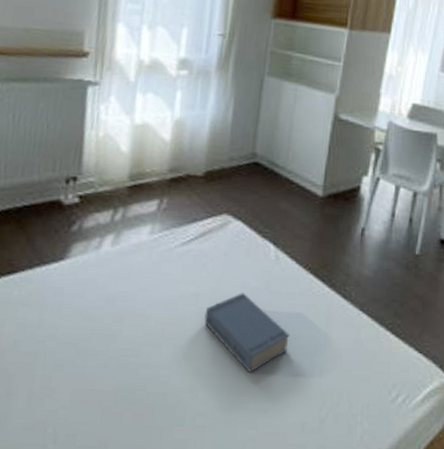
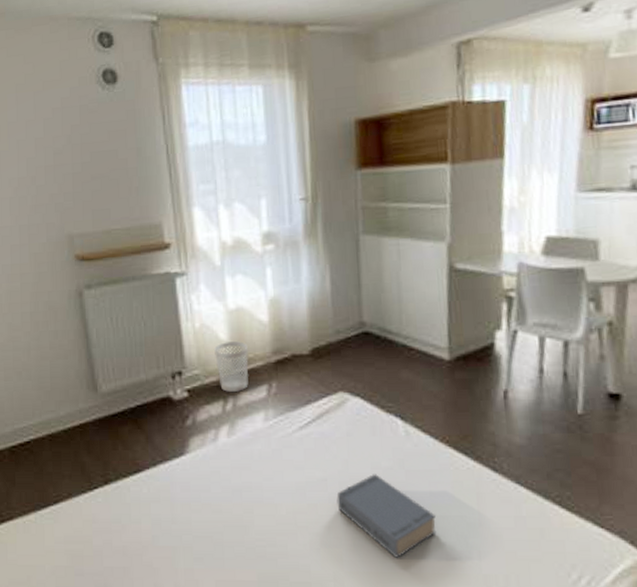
wastebasket: none [113,154,147,203] -> present [214,341,249,392]

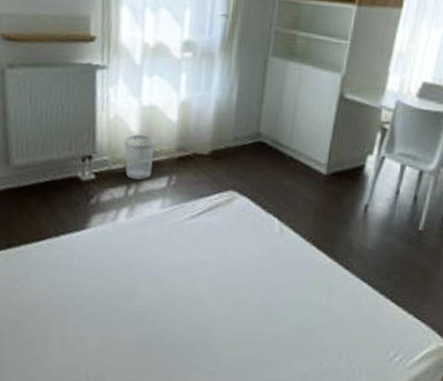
book: present [336,474,437,559] -> none [213,261,293,331]

